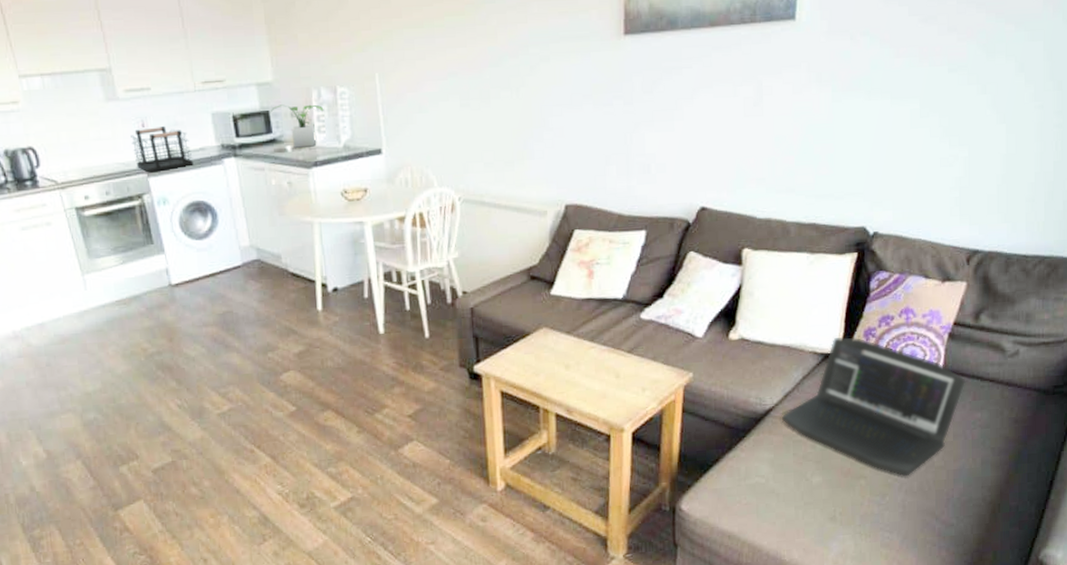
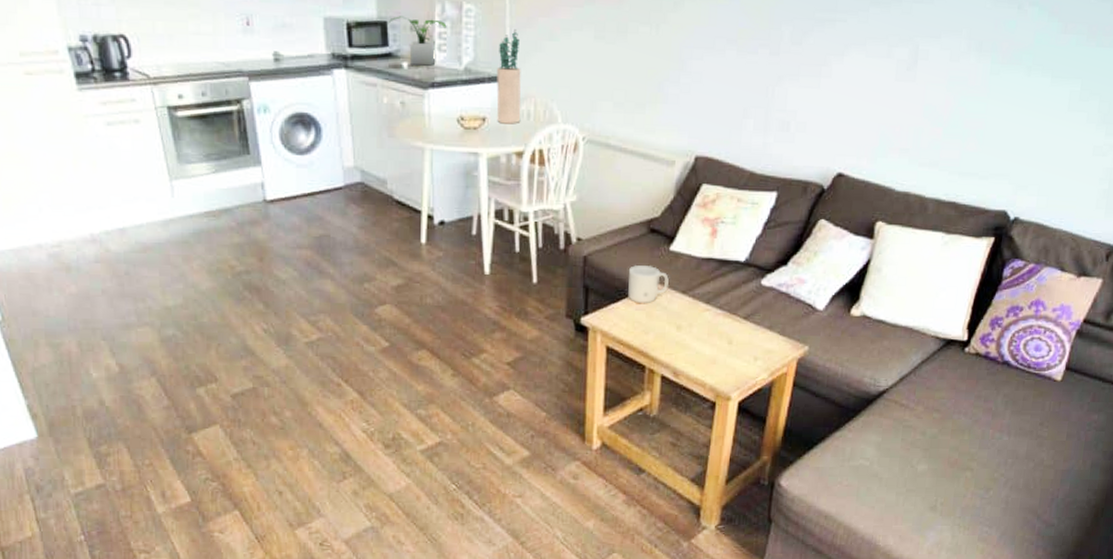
dish rack: present [131,125,194,173] -> none [233,25,300,77]
vase: none [373,106,400,193] -> present [496,29,521,125]
mug: none [513,311,554,348] -> present [627,265,670,304]
laptop: present [782,337,966,477] -> none [895,324,1088,473]

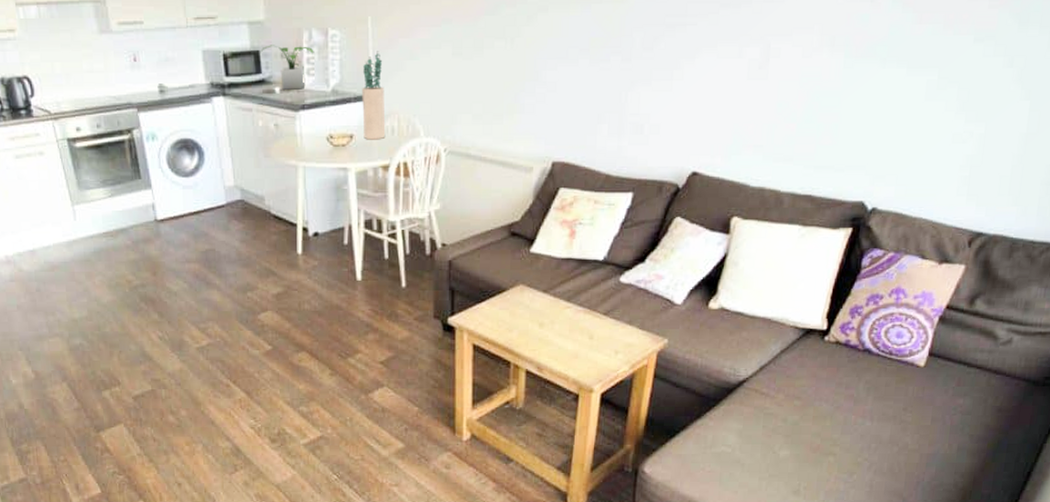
mug: present [627,265,670,304] -> none [491,267,531,304]

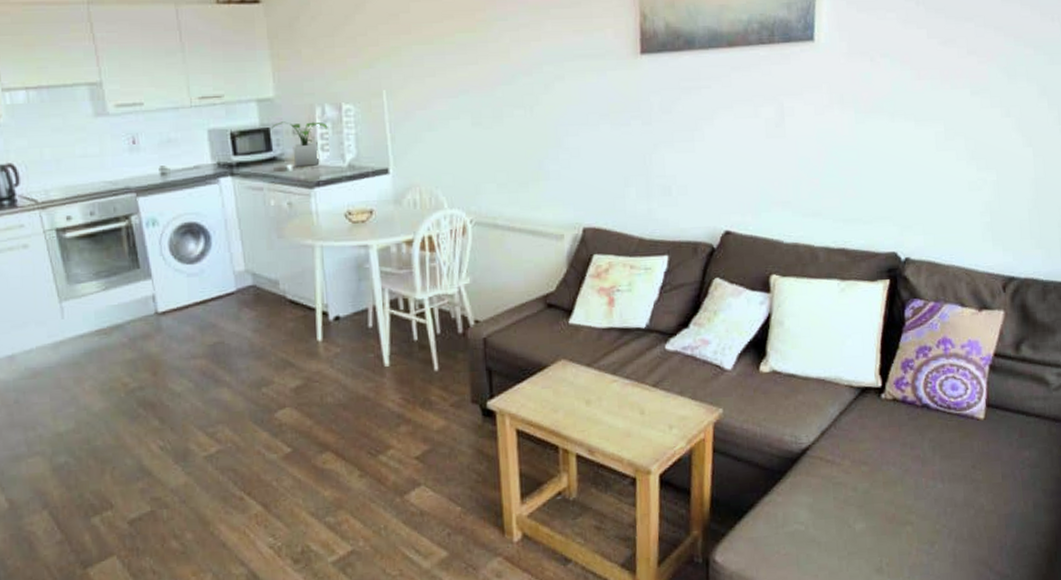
vase: present [362,51,386,140] -> none [380,124,408,215]

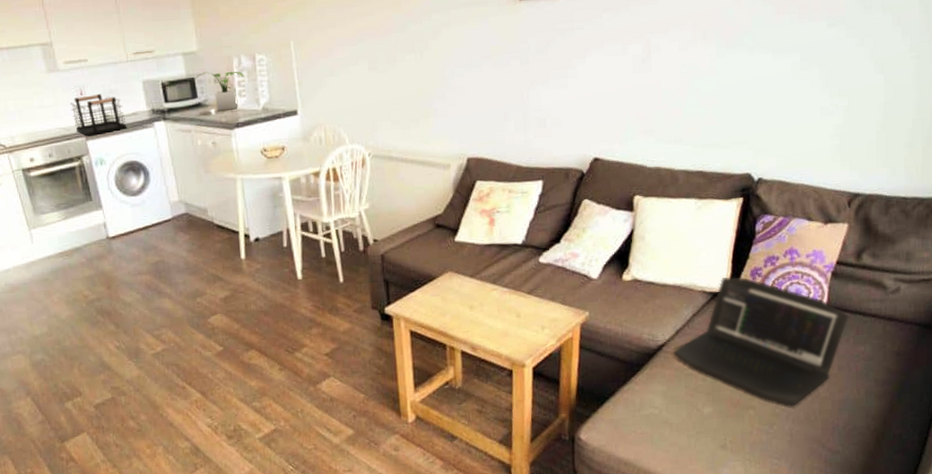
dish rack: none [120,142,187,192] -> present [70,93,127,136]
laptop: none [820,369,1011,523] -> present [674,276,849,407]

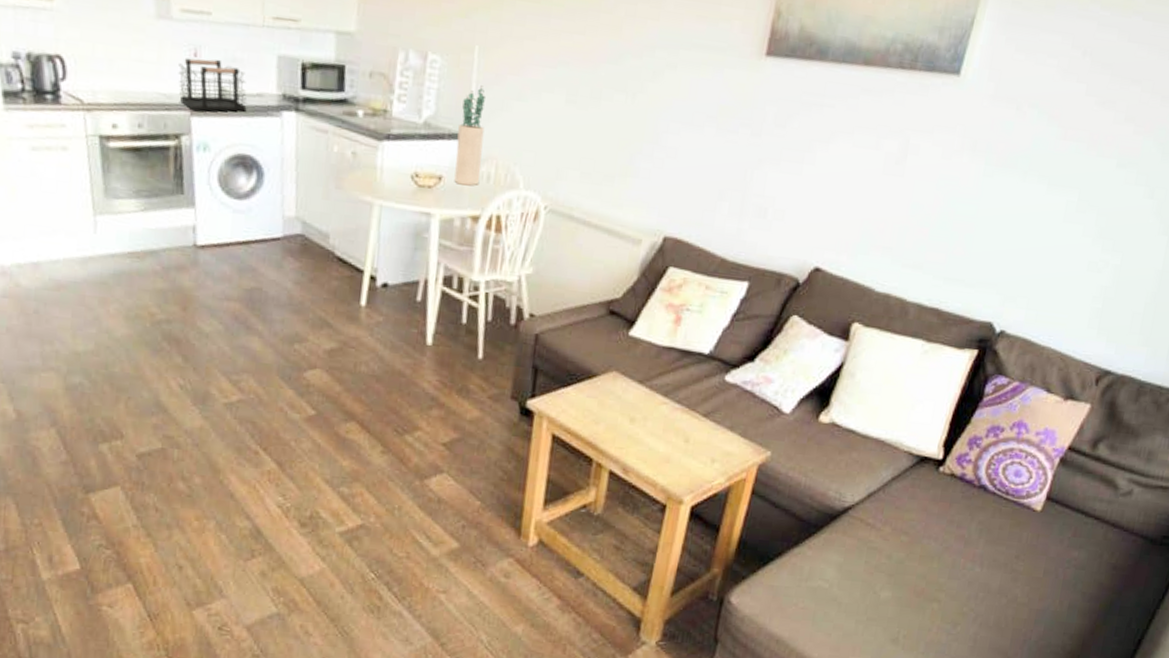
potted plant: present [195,72,243,111] -> none [346,60,408,117]
vase: none [289,71,315,151] -> present [454,85,485,187]
laptop: present [674,276,849,407] -> none [860,441,1069,608]

